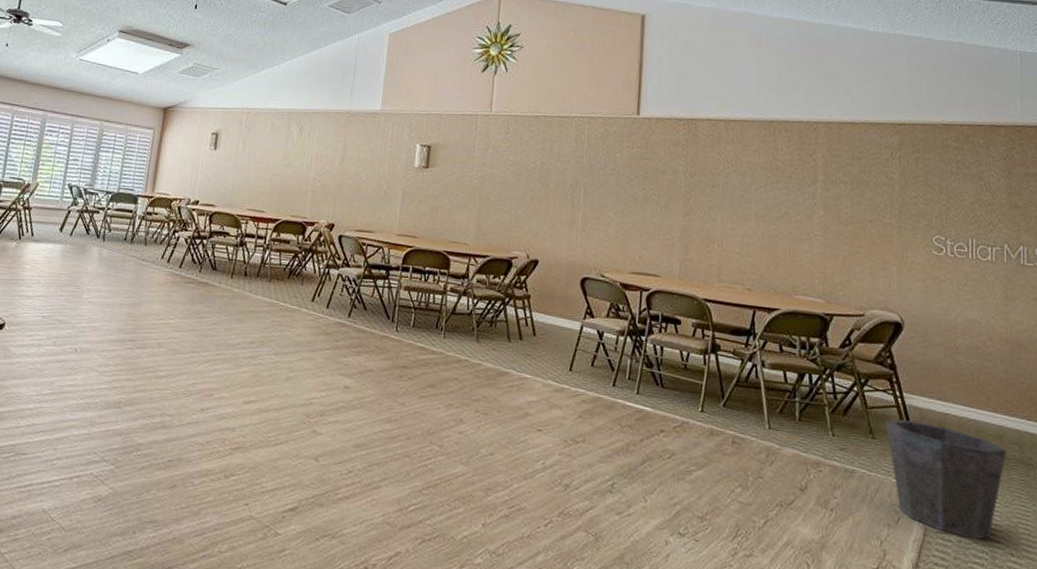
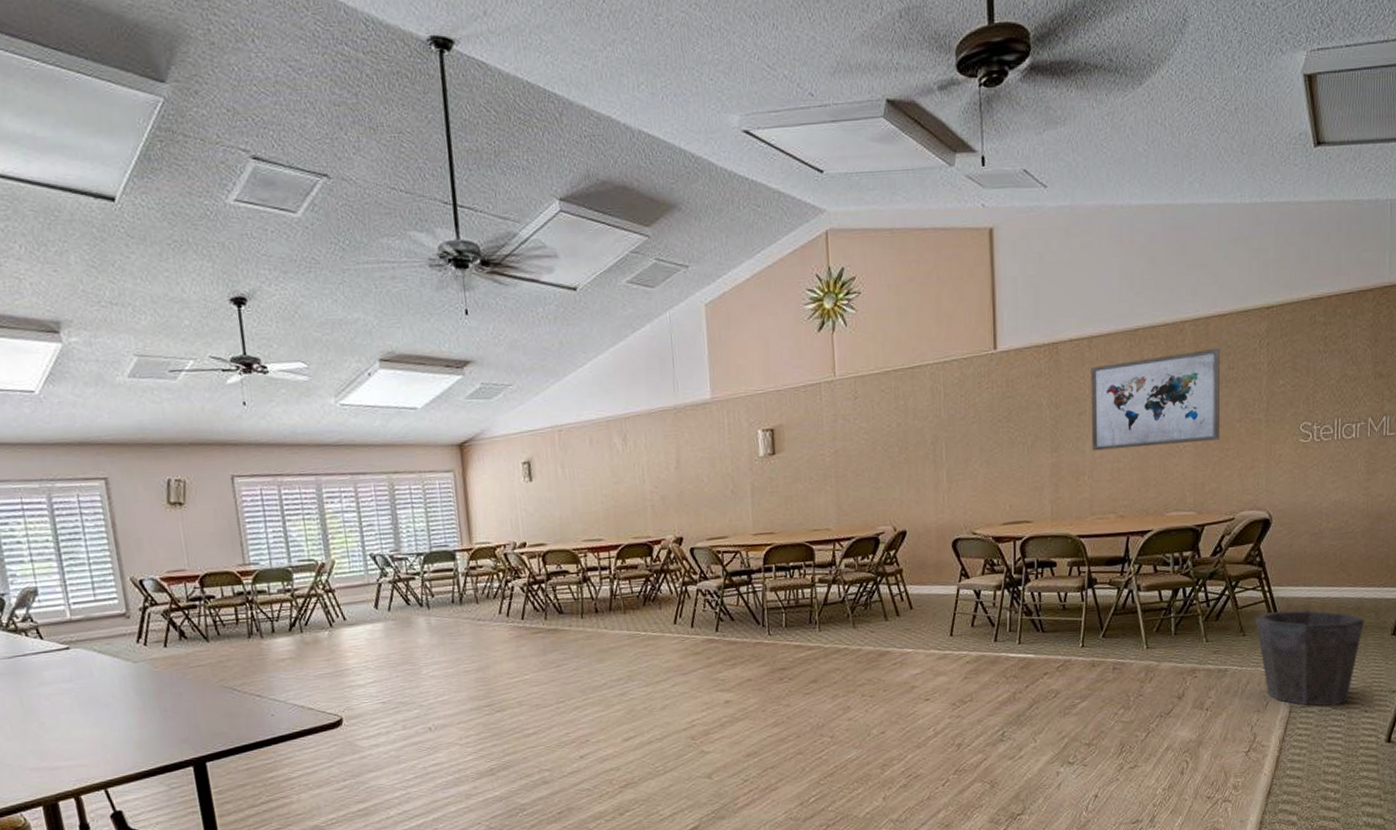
wall art: none [723,146,852,236] -> present [1091,347,1221,451]

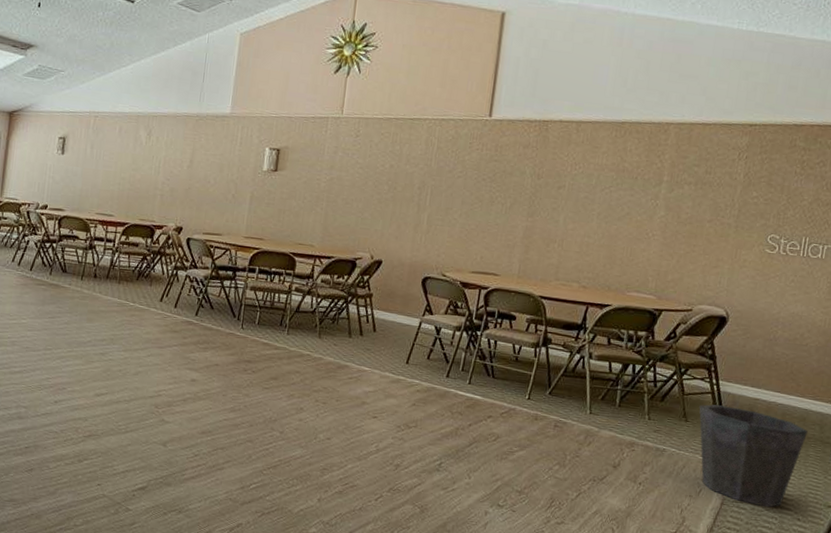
wall art: present [1091,347,1221,451] -> none [565,148,700,235]

